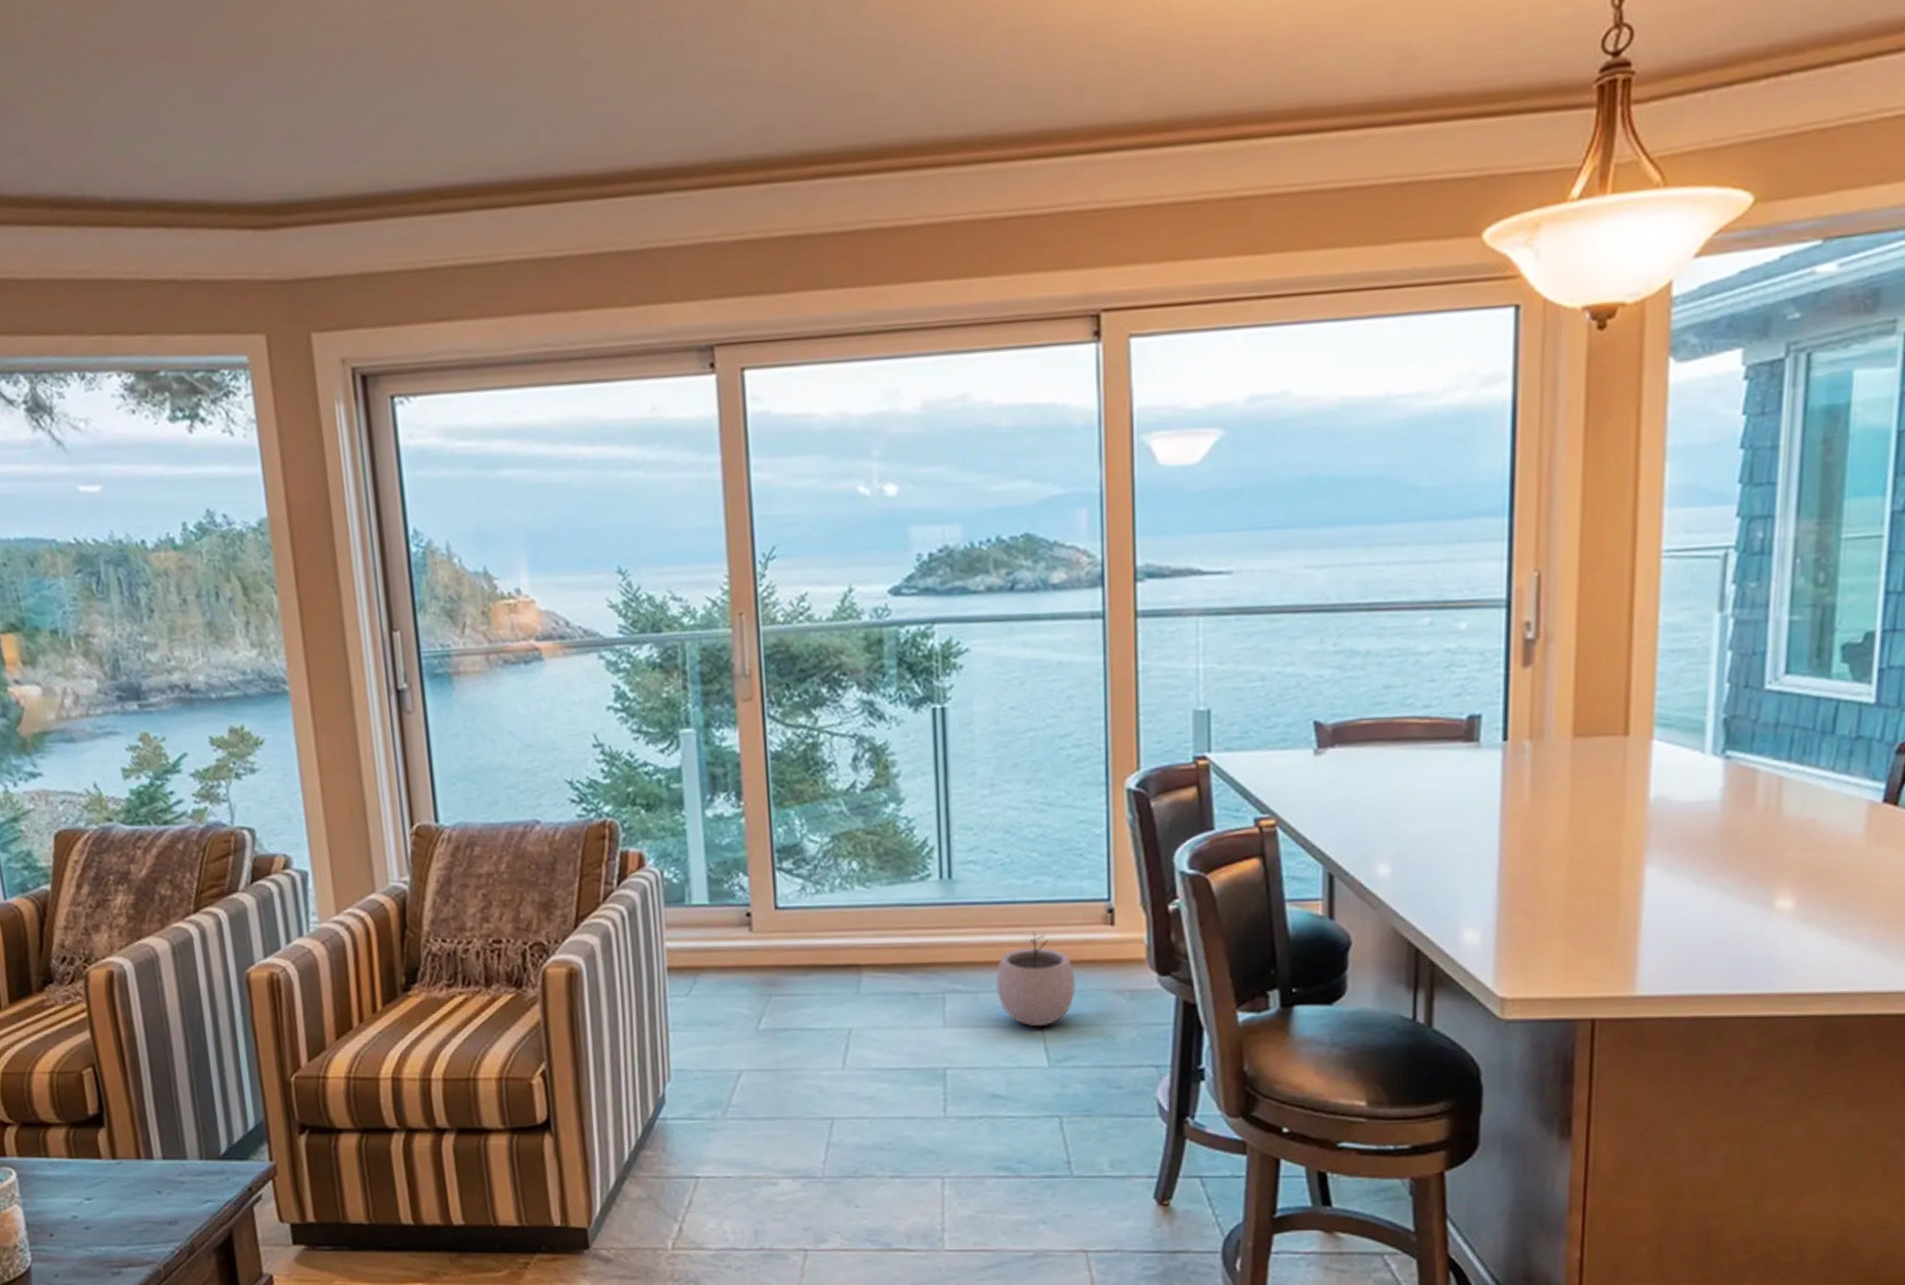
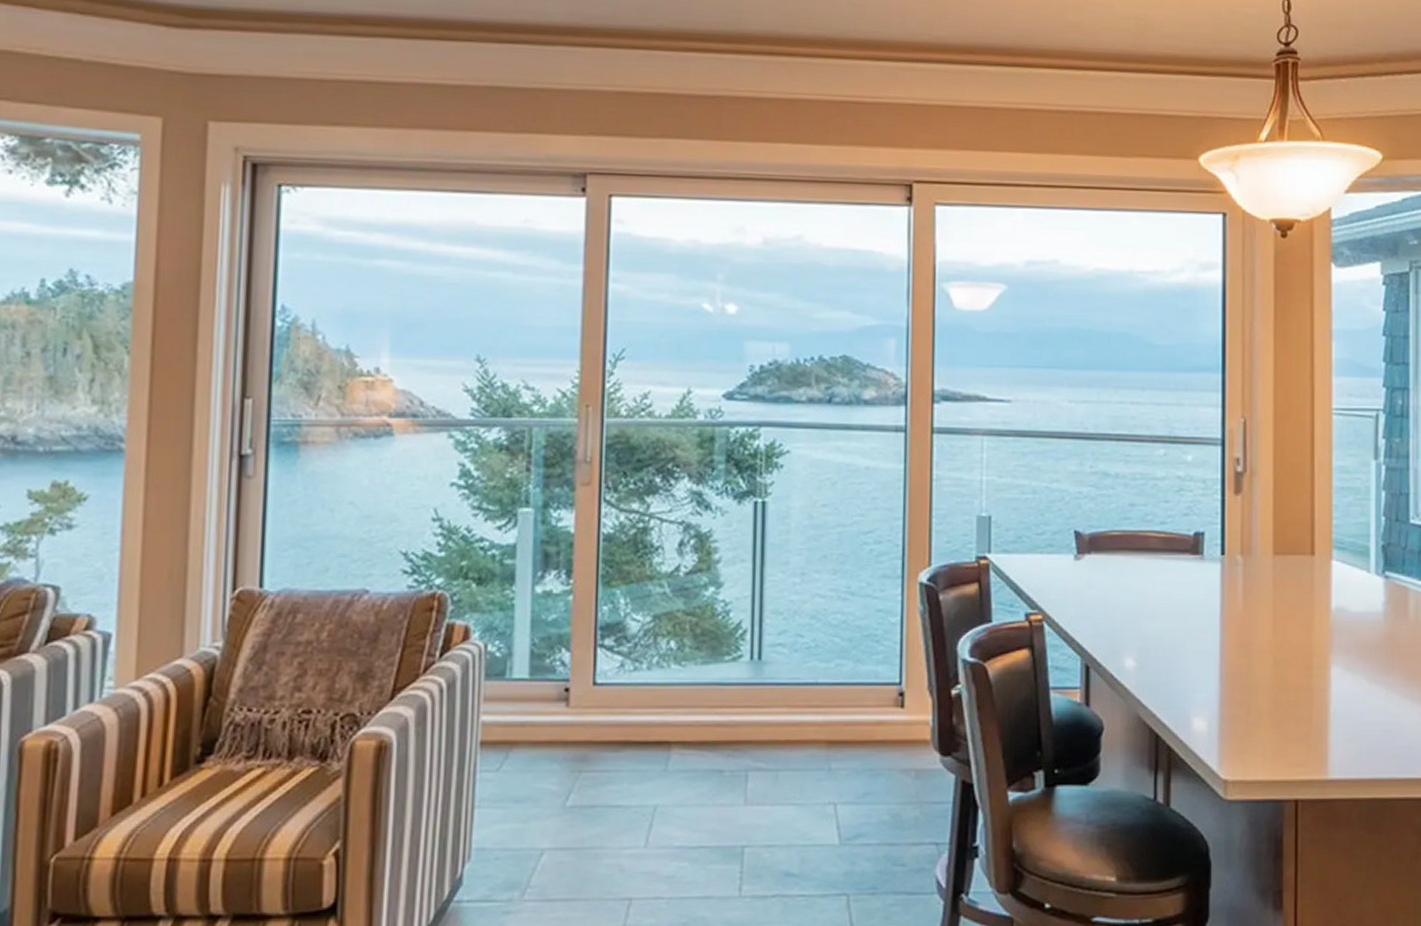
plant pot: present [996,931,1076,1026] -> none [796,712,868,804]

